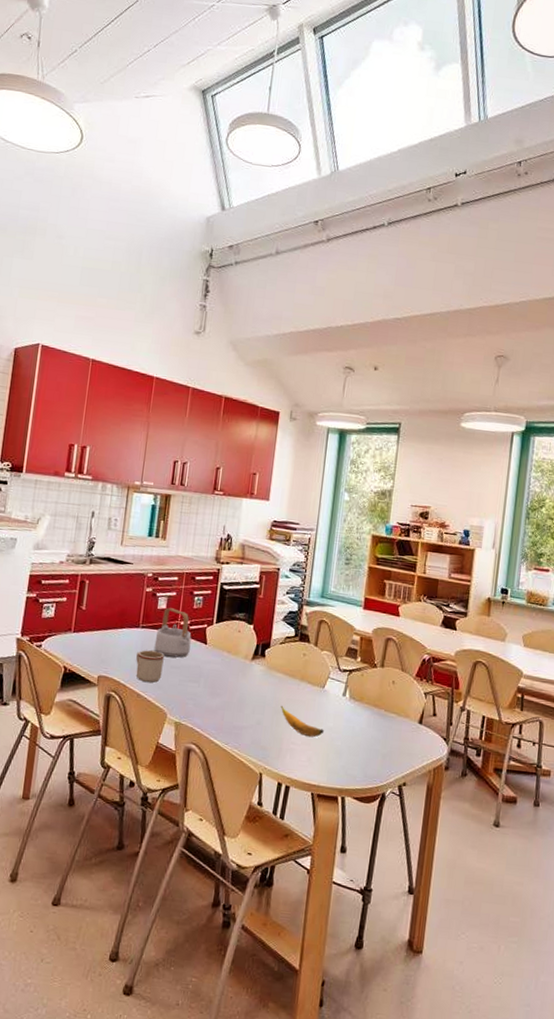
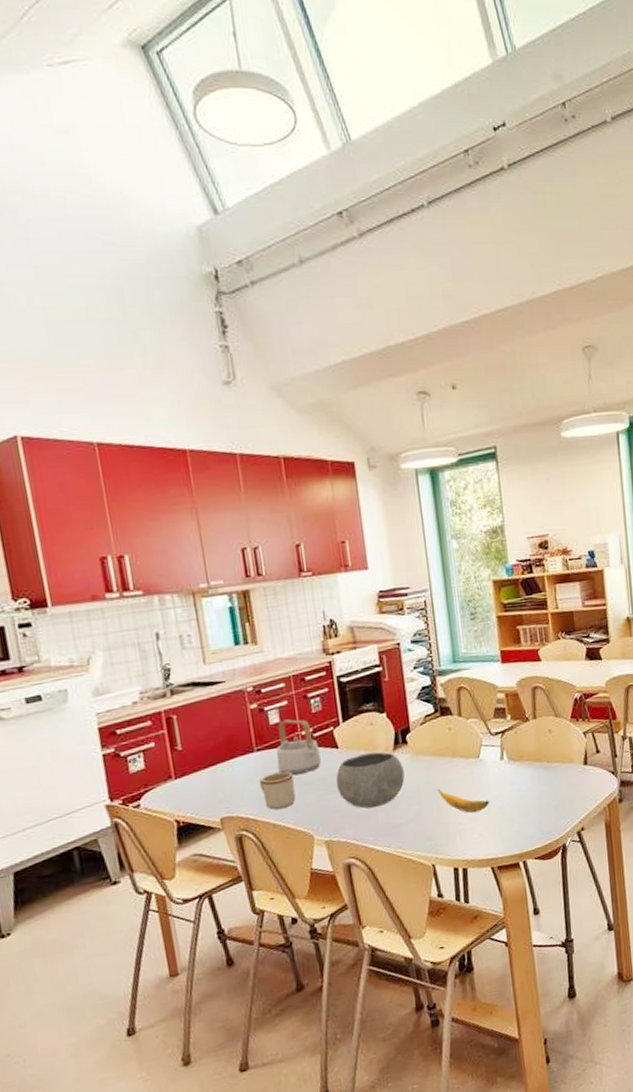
bowl: none [196,655,257,706] -> present [335,752,405,809]

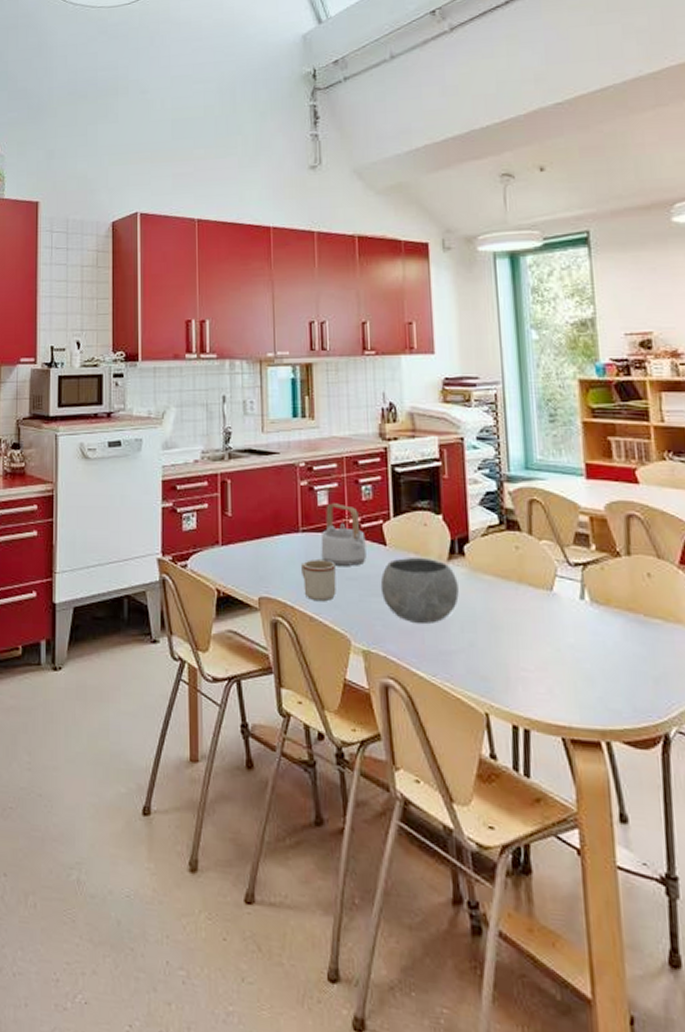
banana: present [437,788,490,813] -> none [497,618,564,660]

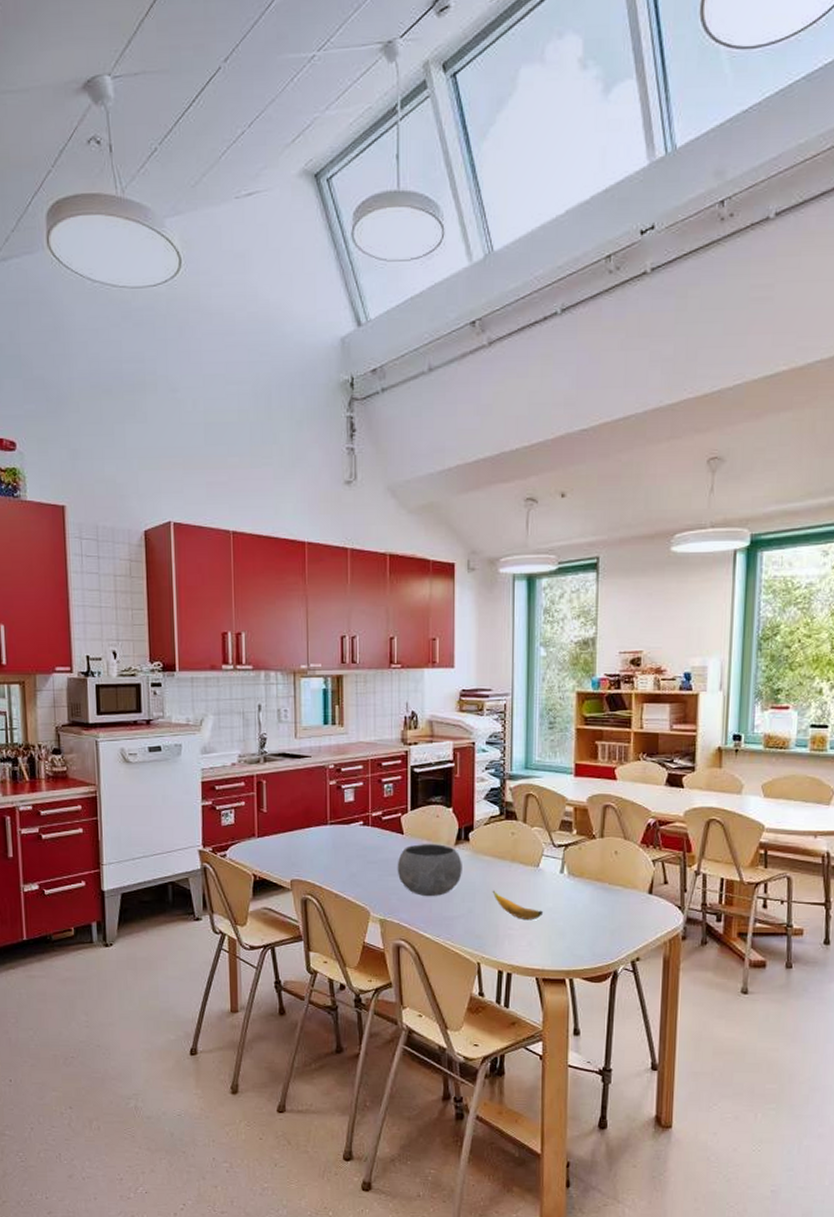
mug: present [301,560,336,601] -> none [329,847,359,881]
teapot: present [321,503,366,566] -> none [346,800,386,852]
banana: none [497,618,564,660] -> present [492,890,544,921]

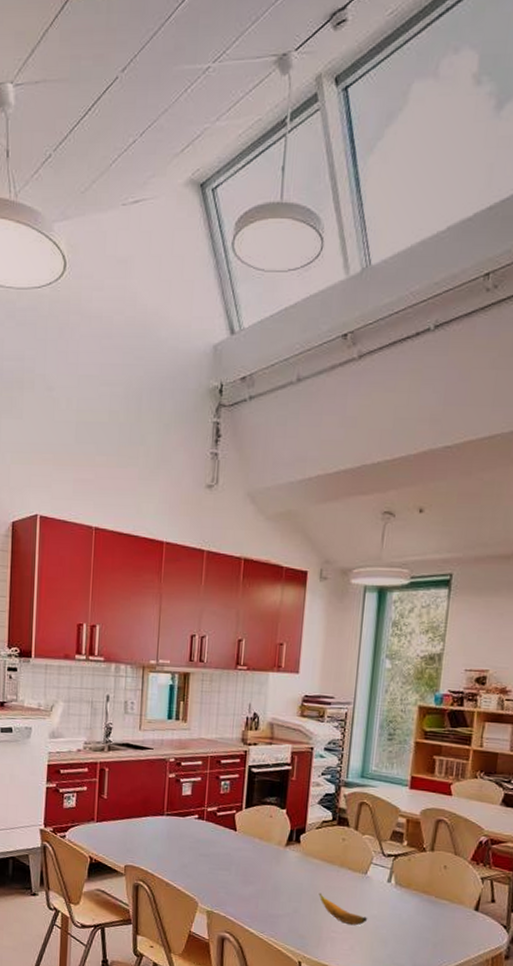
bowl: present [397,843,462,897] -> none [227,841,292,894]

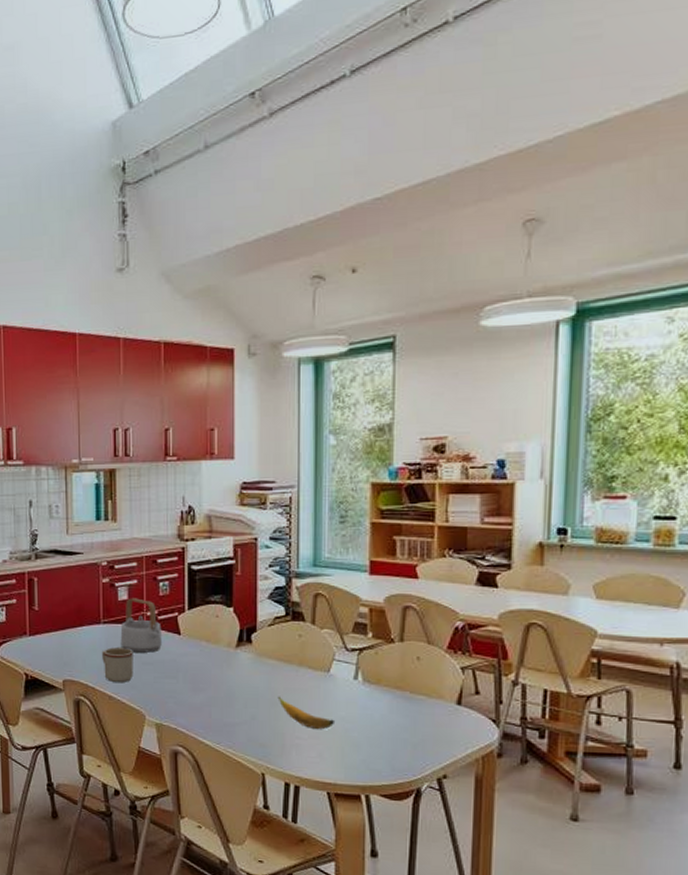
mug: none [163,838,192,871] -> present [102,647,134,682]
teapot: none [181,794,220,846] -> present [120,598,162,653]

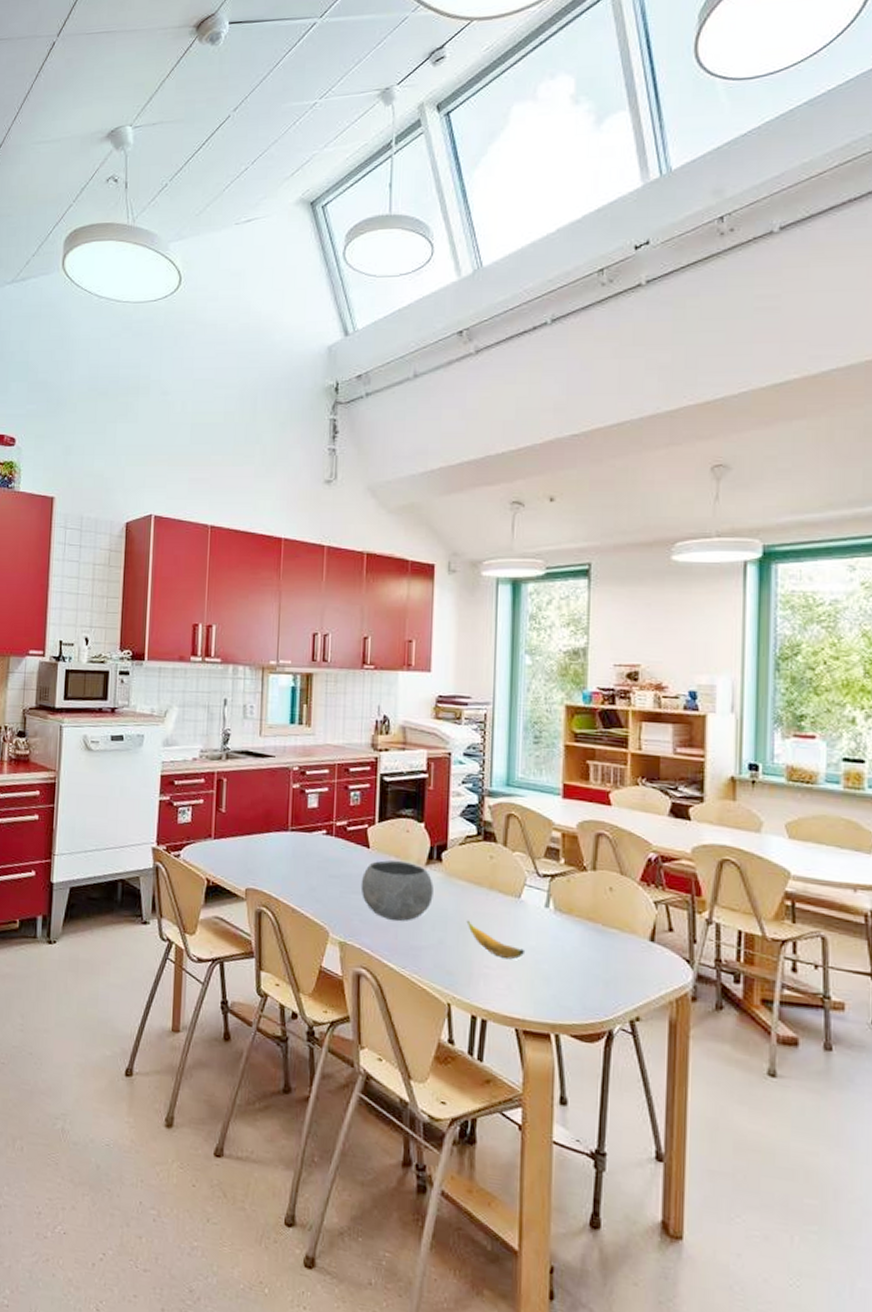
mug: present [102,647,134,682] -> none [288,857,320,895]
teapot: present [120,598,162,653] -> none [307,806,351,865]
bowl: none [173,644,244,702] -> present [360,860,434,922]

